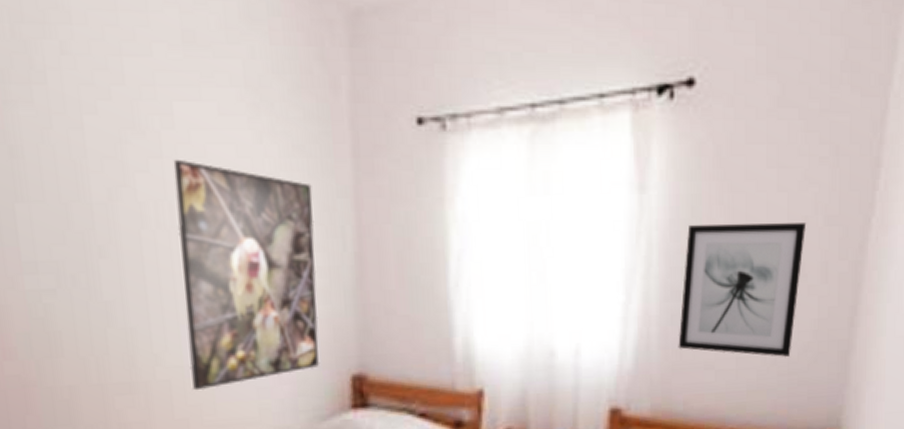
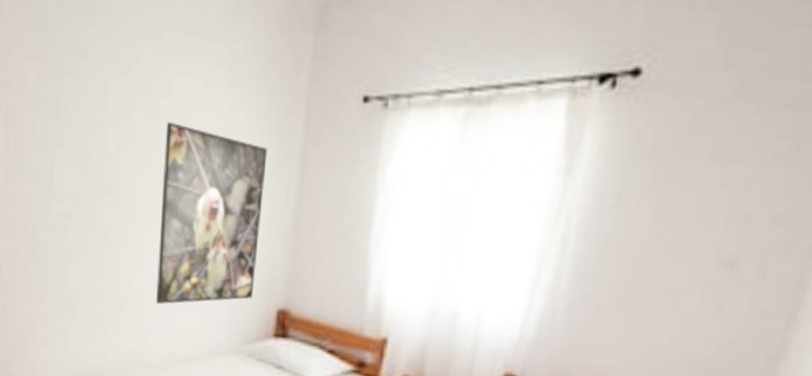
wall art: present [678,223,807,358] -> none [583,210,749,353]

